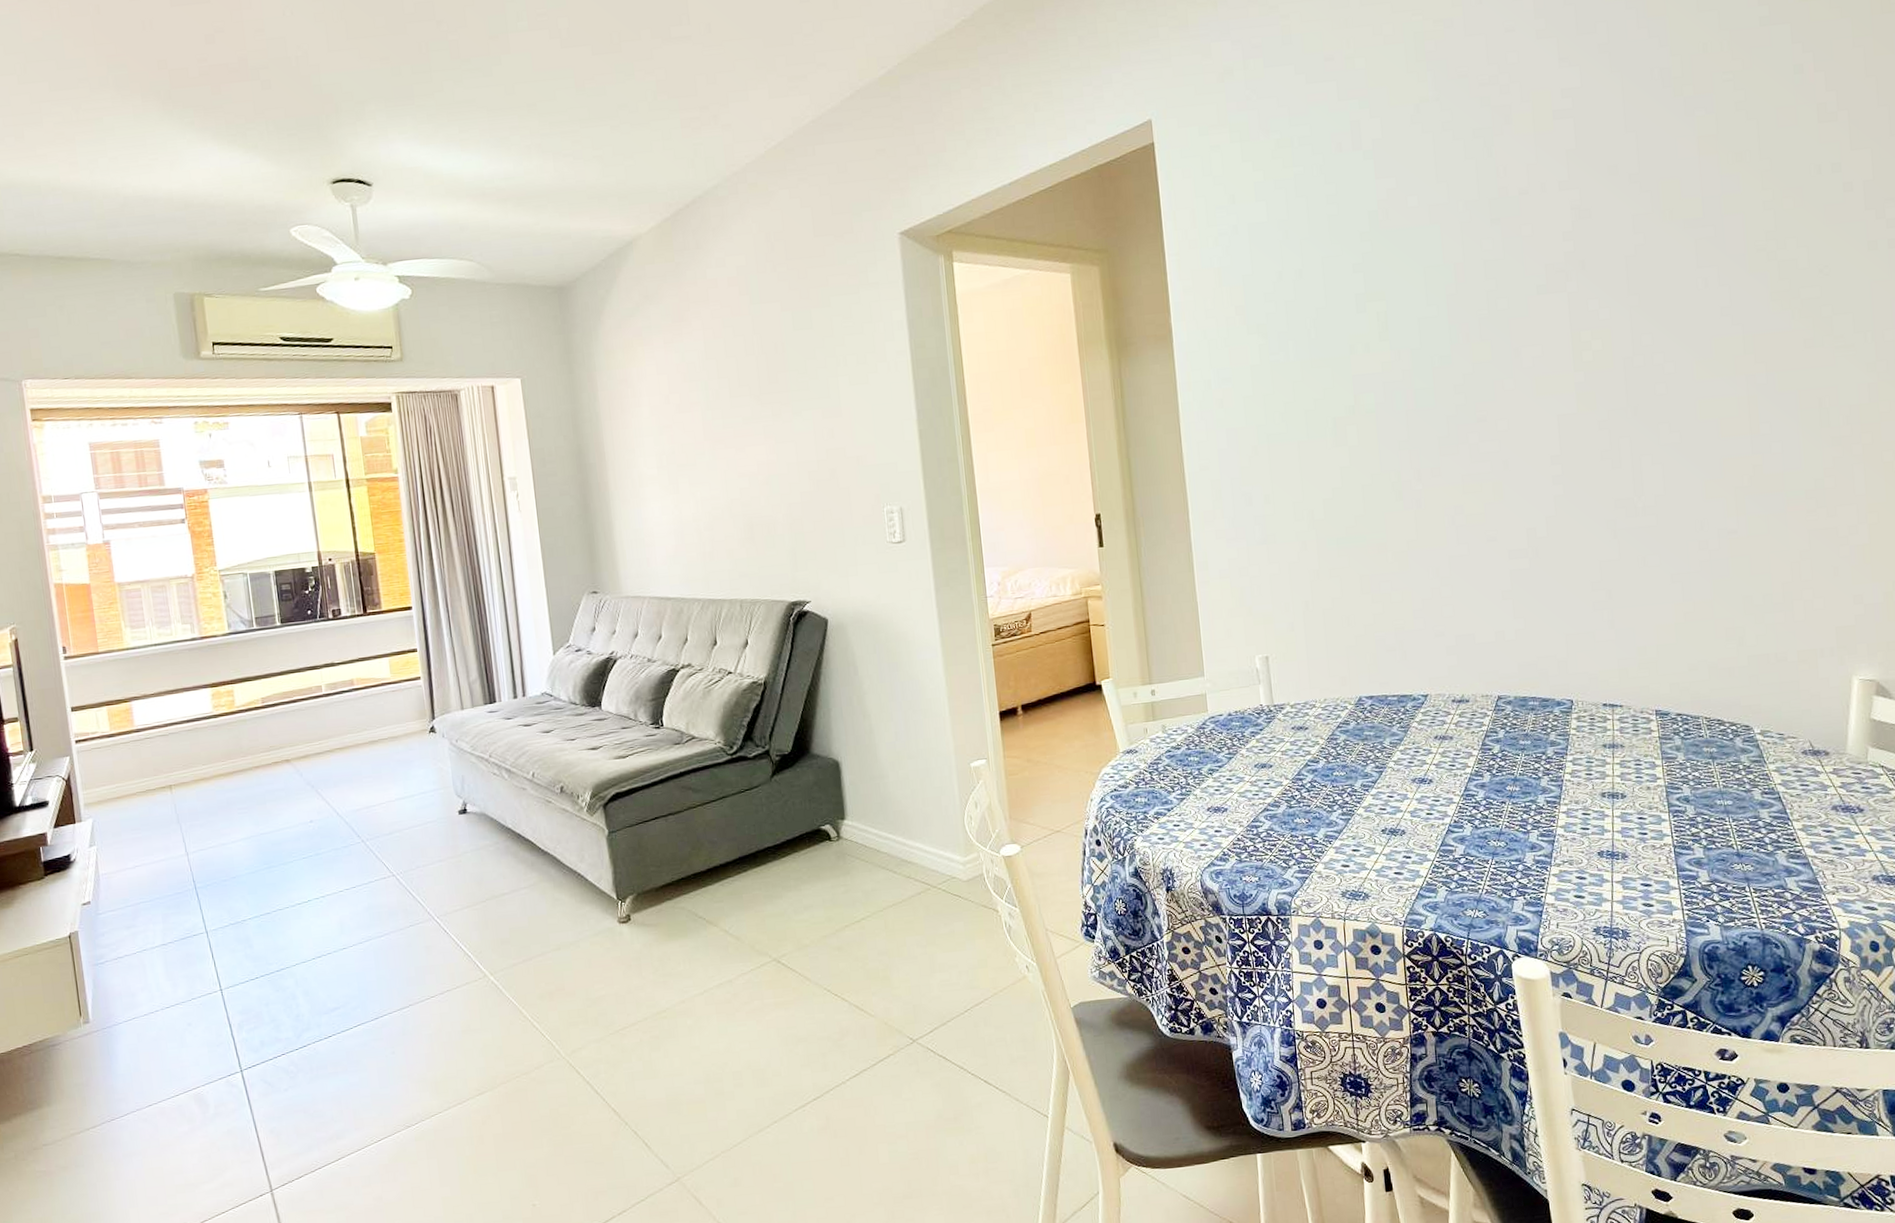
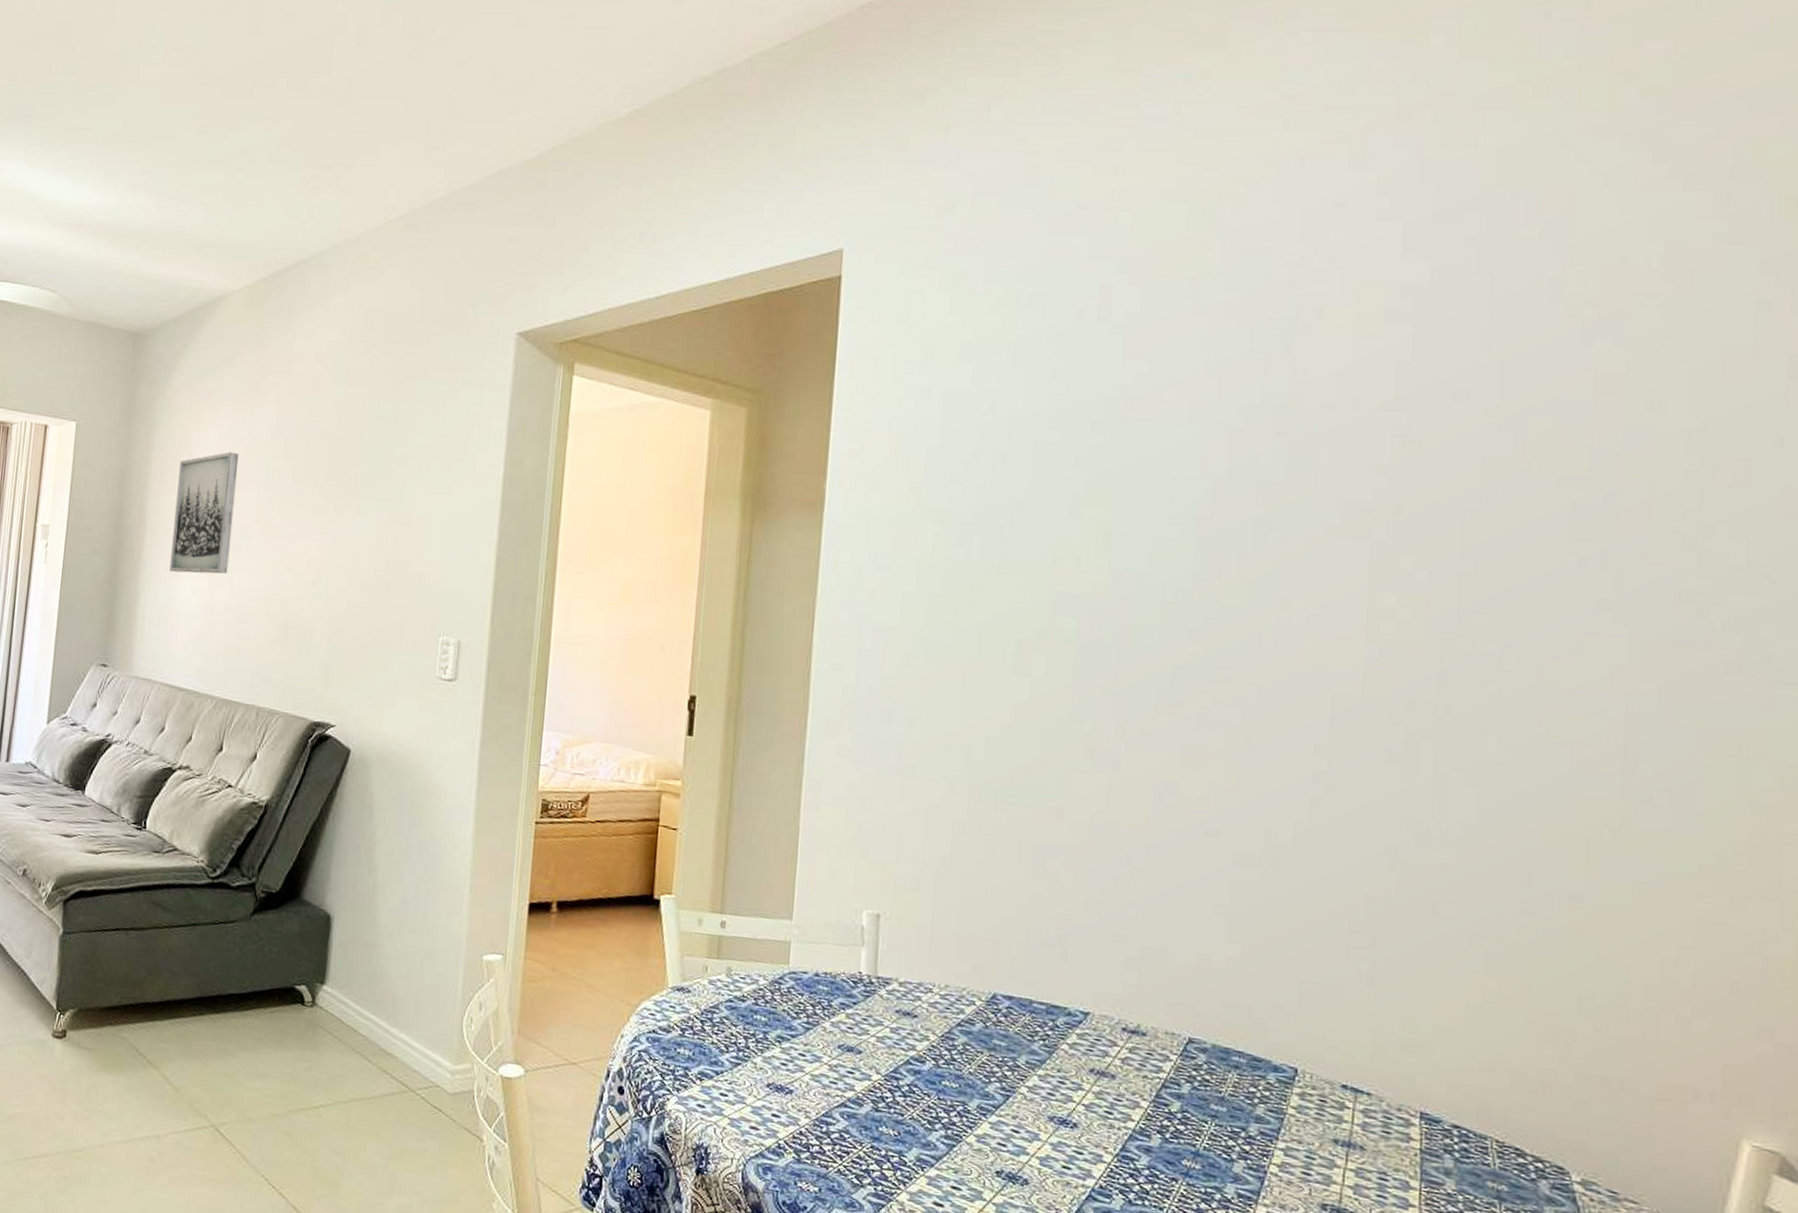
wall art: none [625,380,689,497] -> present [169,452,239,574]

